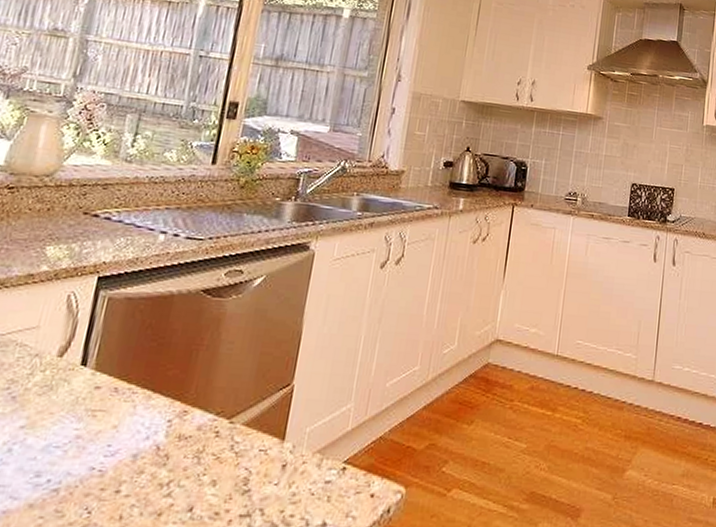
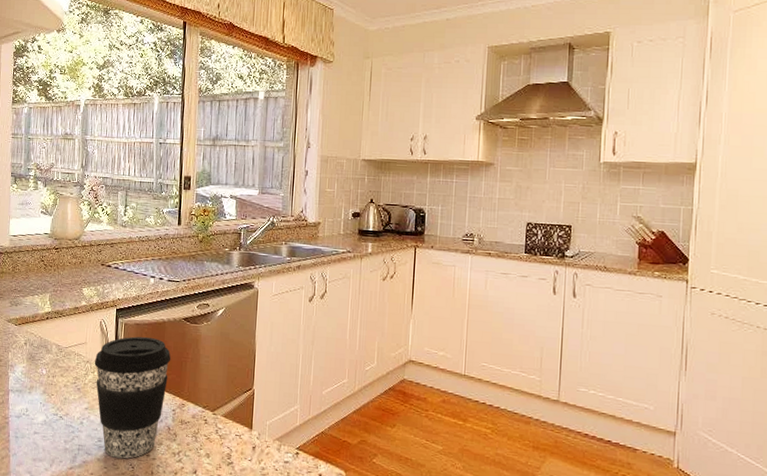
coffee cup: none [43,316,176,501] -> present [94,336,171,459]

